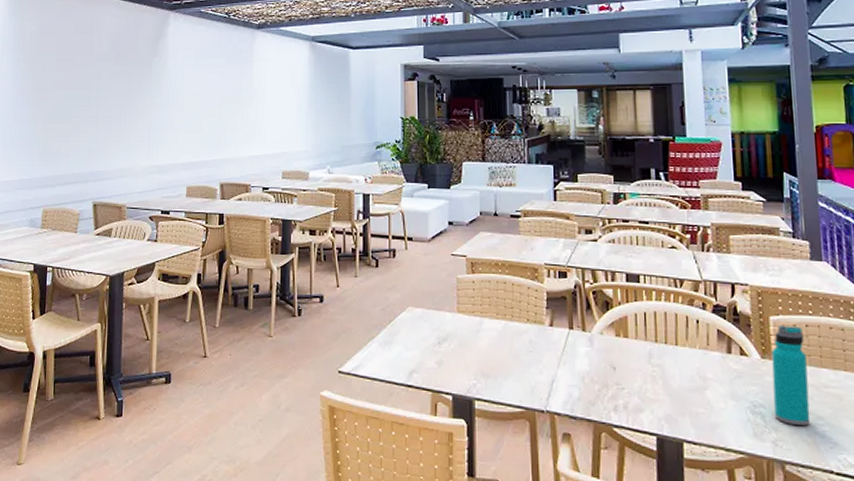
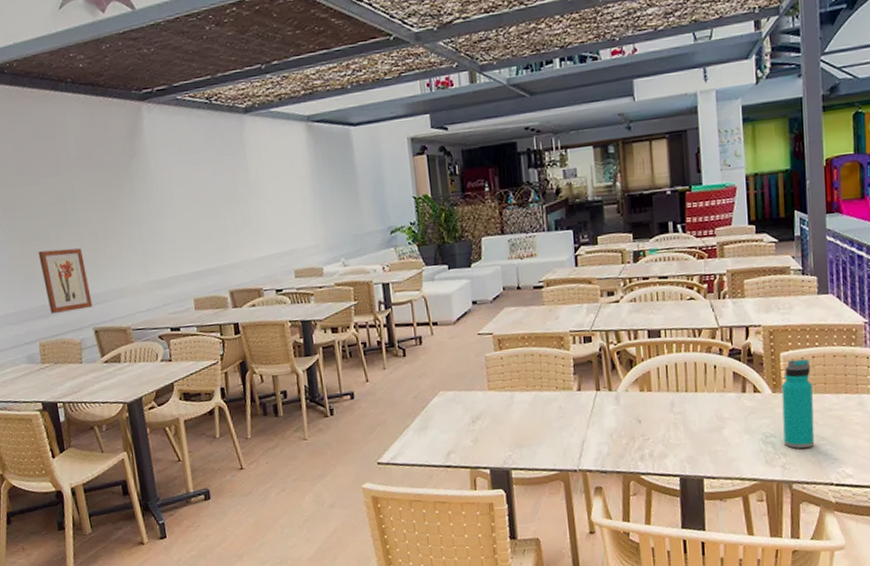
wall art: none [58,128,97,185] -> present [38,248,93,314]

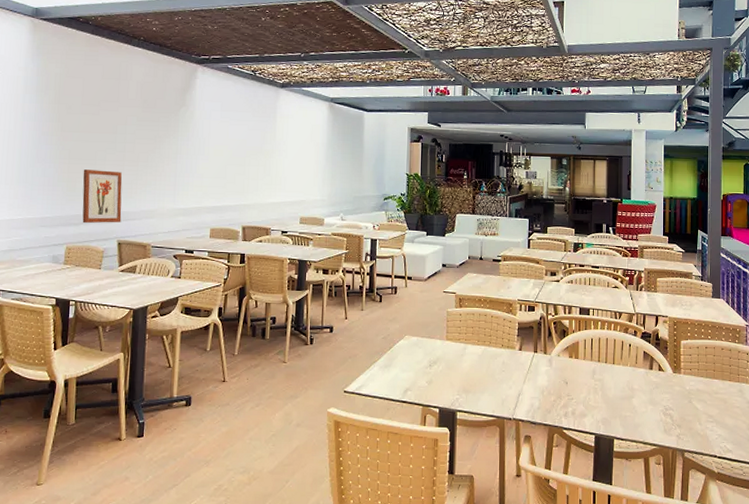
water bottle: present [781,358,815,449] -> none [680,348,704,422]

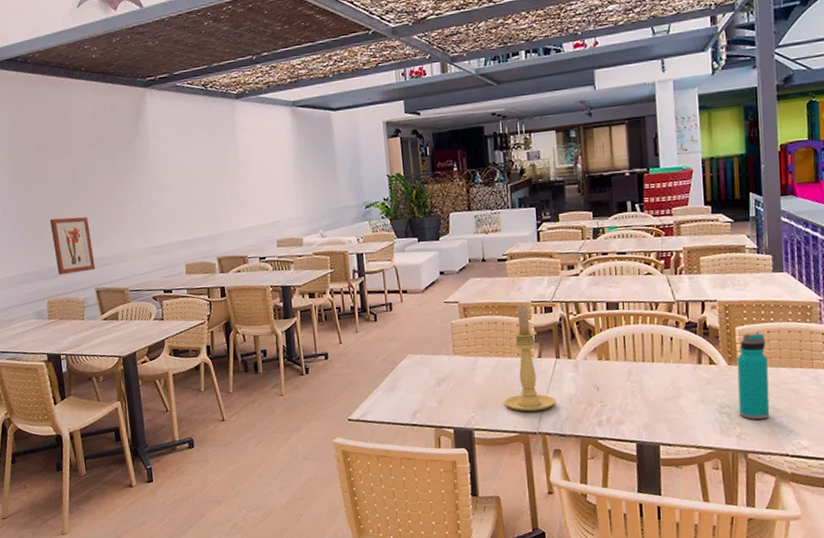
candle holder: none [485,301,531,399] -> present [503,304,556,412]
water bottle: none [680,348,704,422] -> present [736,333,770,419]

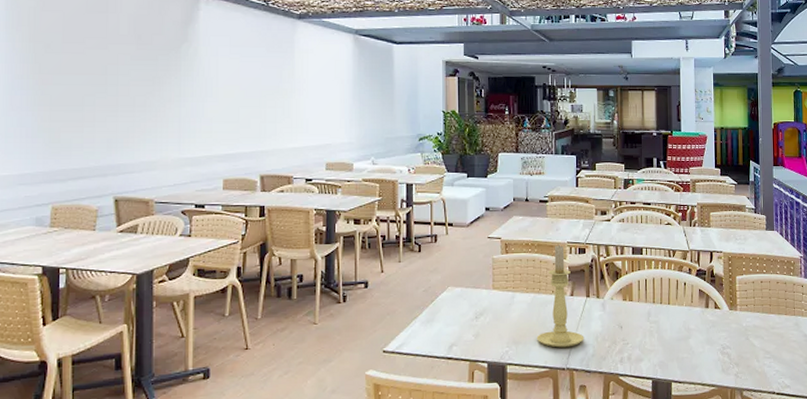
wall art: present [49,217,96,275] -> none [68,117,118,179]
water bottle: present [736,333,770,419] -> none [736,283,761,360]

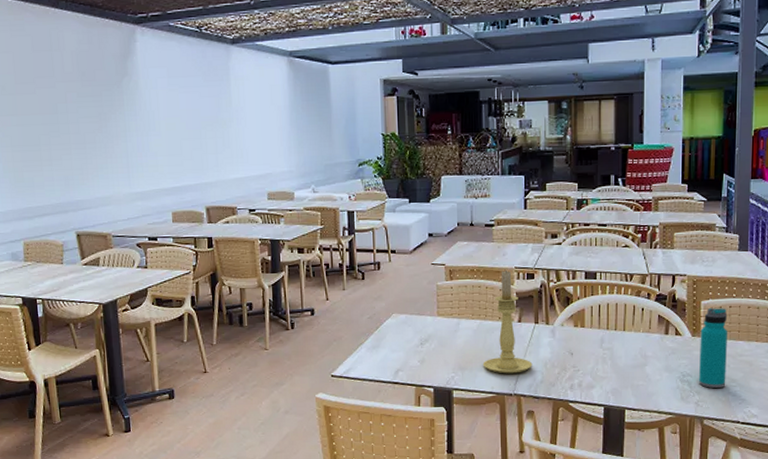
water bottle: none [736,283,761,360] -> present [699,308,728,388]

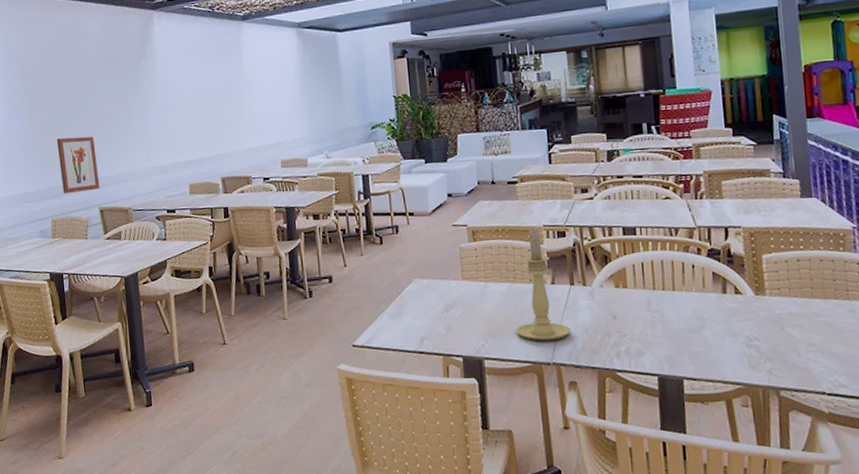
wall art: none [28,156,77,216] -> present [56,136,100,194]
water bottle: present [699,308,728,388] -> none [764,262,803,354]

